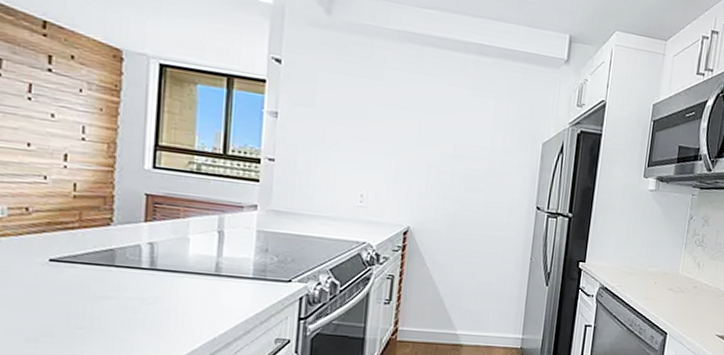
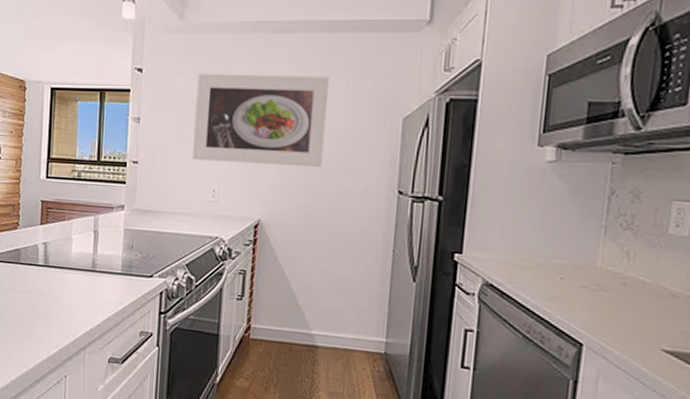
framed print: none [339,74,480,181] -> present [193,73,330,168]

